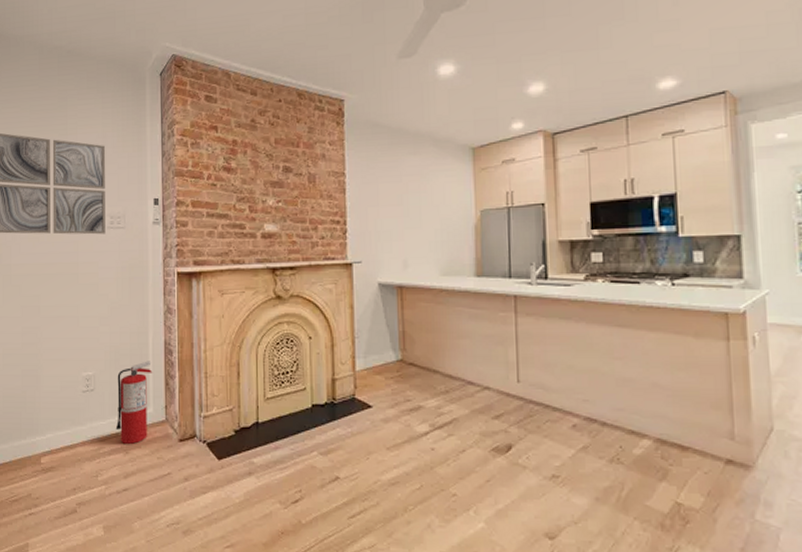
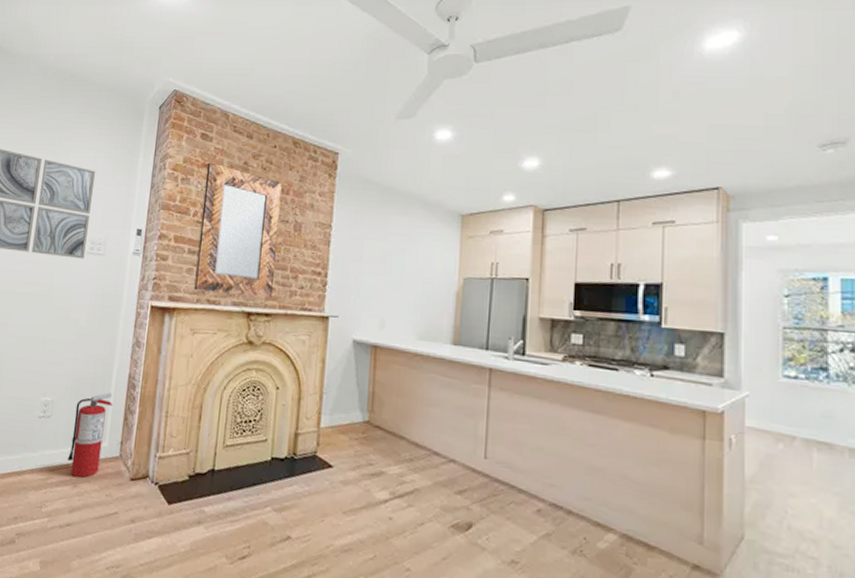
home mirror: none [215,123,294,253] -> present [194,162,282,297]

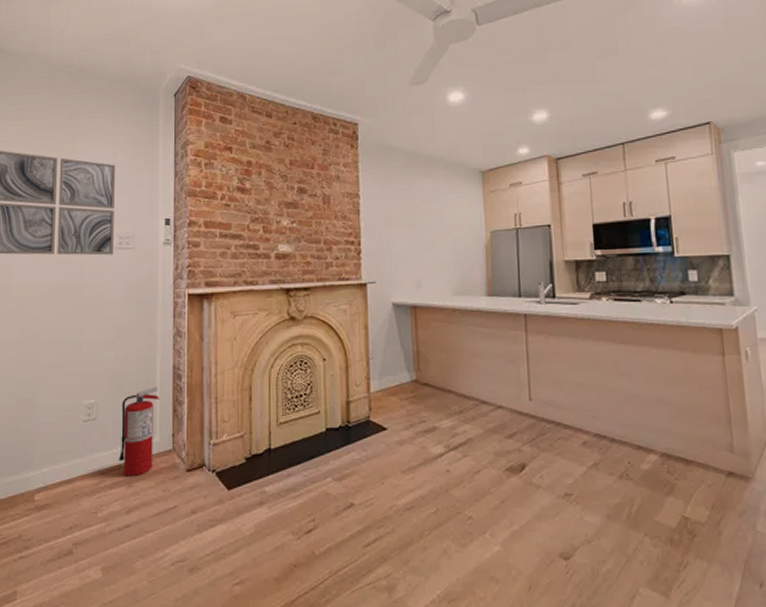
home mirror: present [194,162,282,297] -> none [229,144,308,274]

